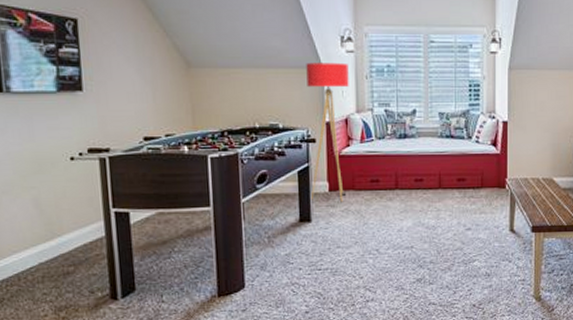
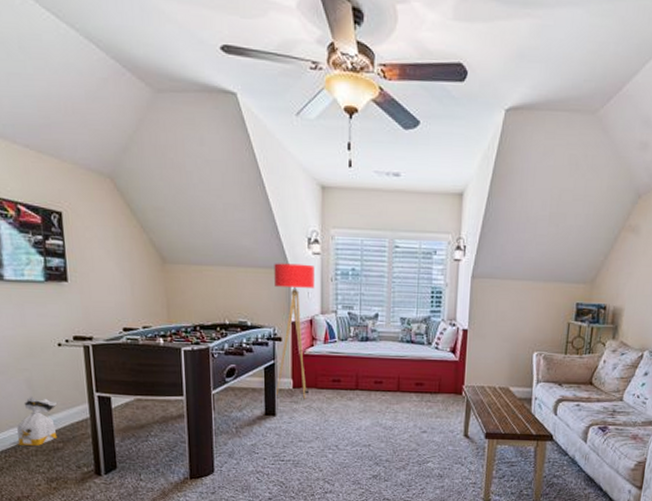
bag: none [20,216,69,272] -> present [17,396,58,446]

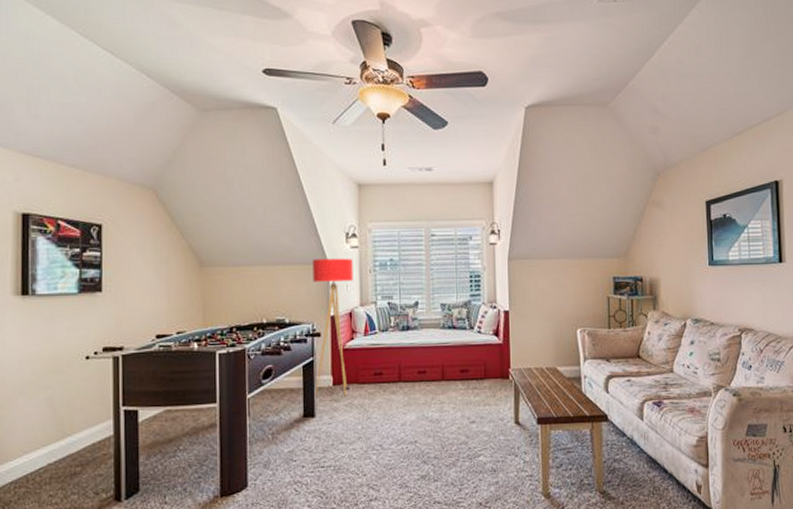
bag: present [17,396,58,446] -> none [29,416,80,473]

